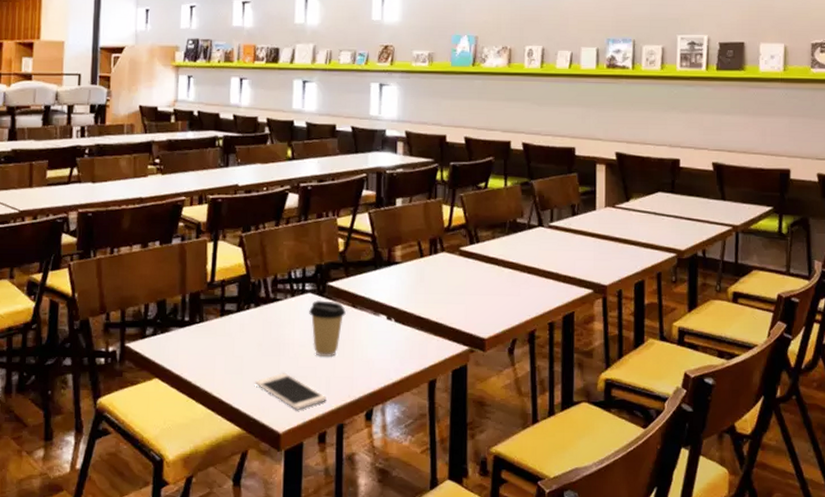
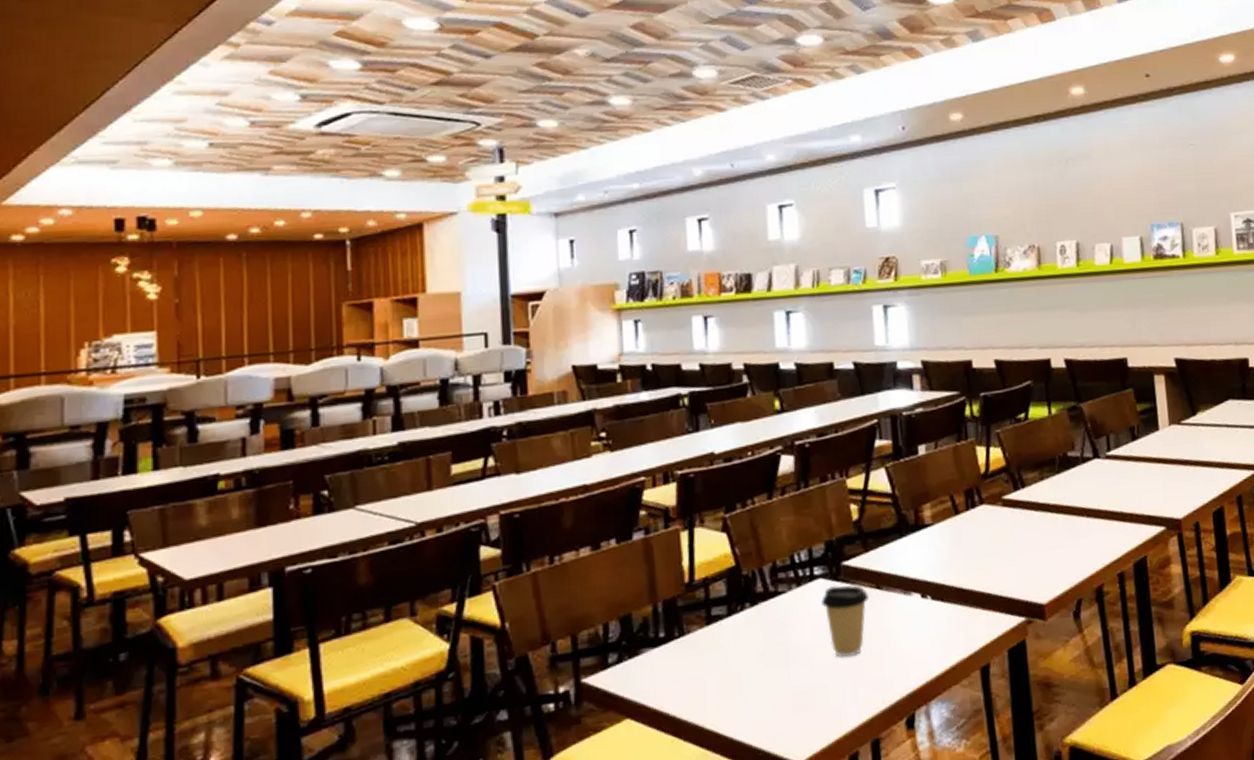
cell phone: present [255,373,326,410] -> none [760,685,855,730]

